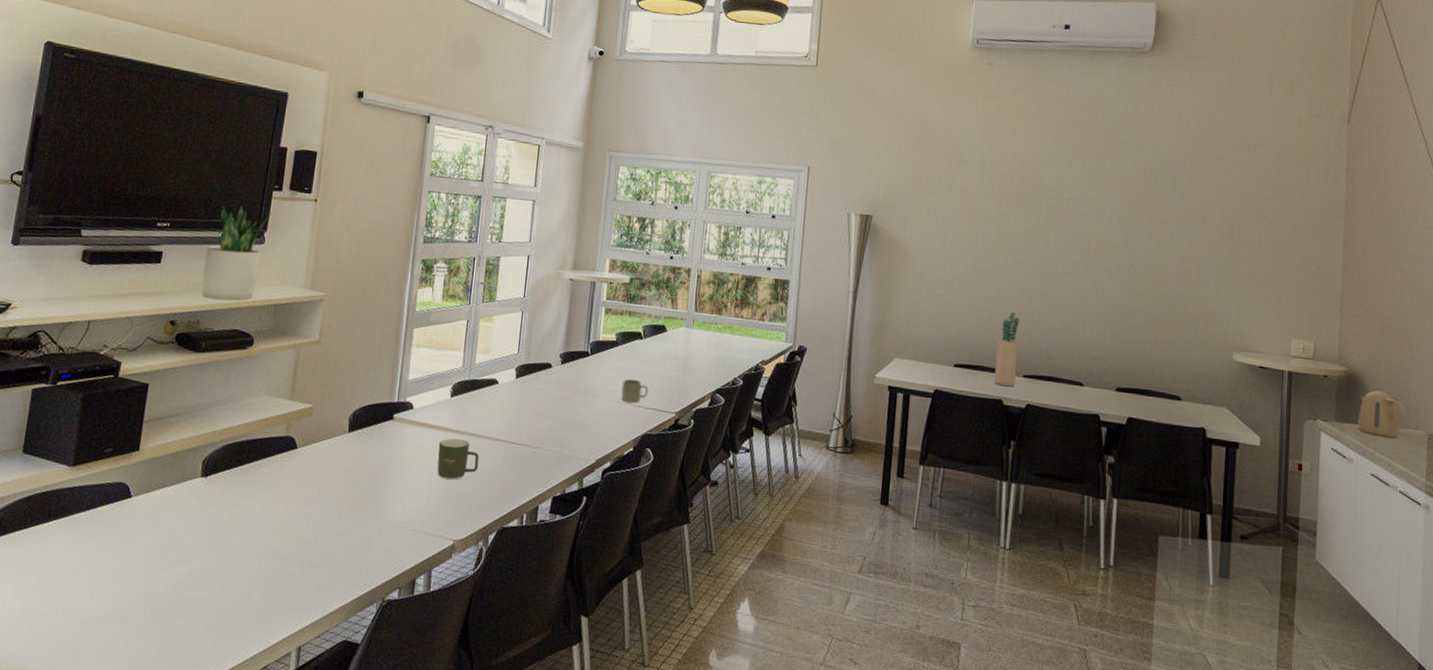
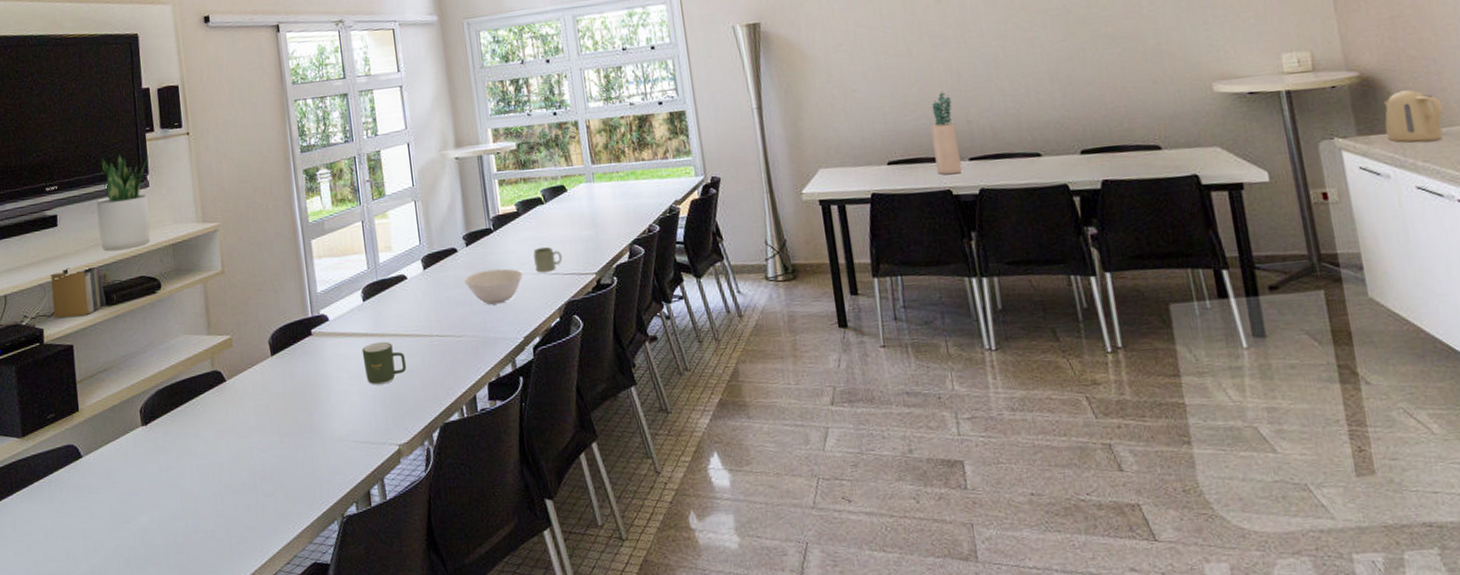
books: none [136,306,195,358] -> present [51,265,106,318]
bowl: none [551,390,609,425] -> present [463,268,524,305]

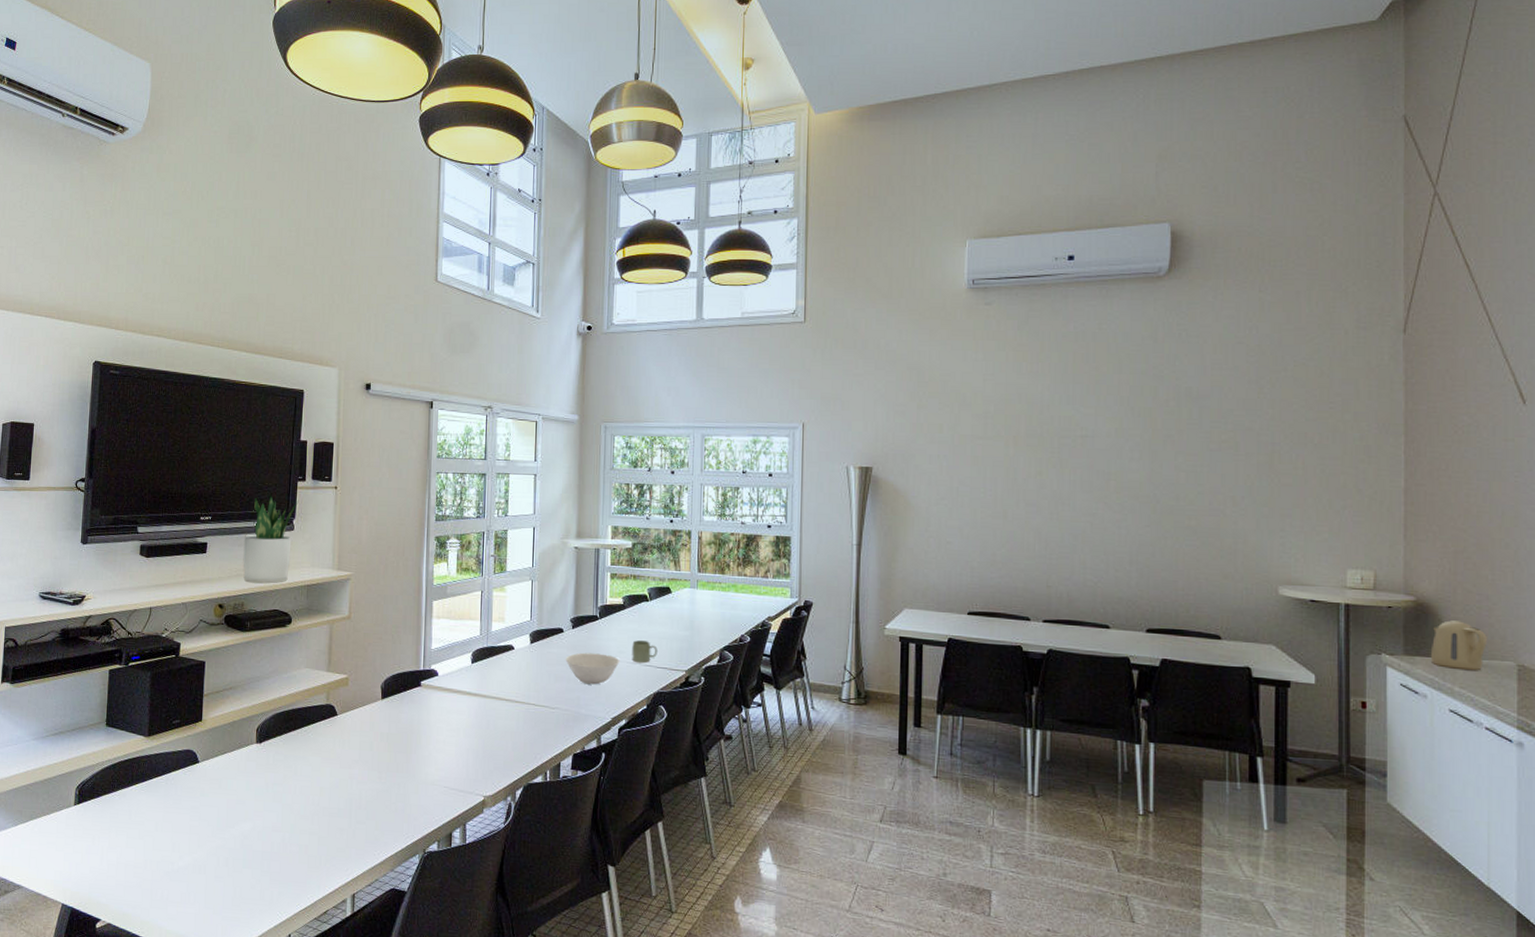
books: present [51,265,106,318] -> none [192,592,240,638]
mug: present [362,341,407,385] -> none [463,702,502,740]
vase: present [930,91,963,175] -> none [1012,555,1036,633]

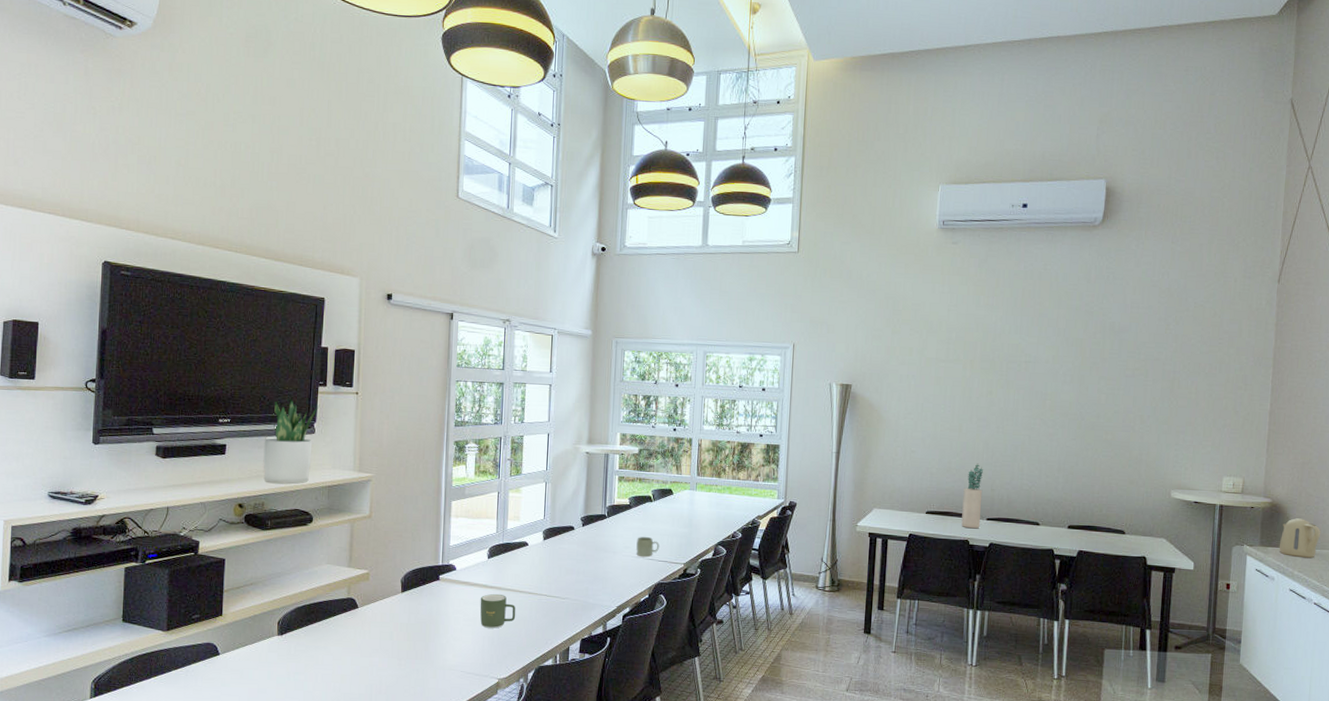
mug: none [463,702,502,740] -> present [480,593,516,629]
bowl: present [565,652,620,685] -> none [575,548,626,577]
vase: none [1012,555,1036,633] -> present [961,463,983,529]

